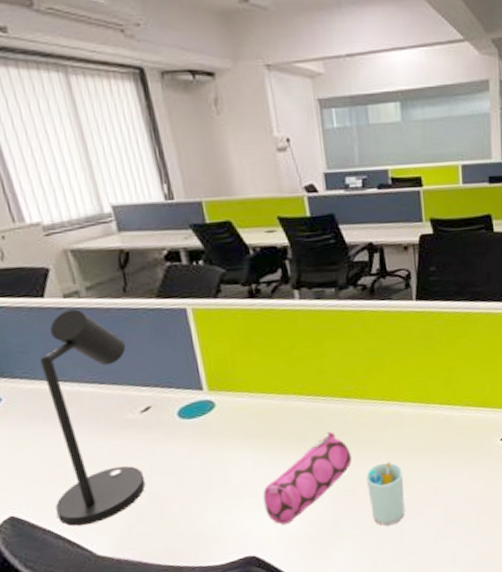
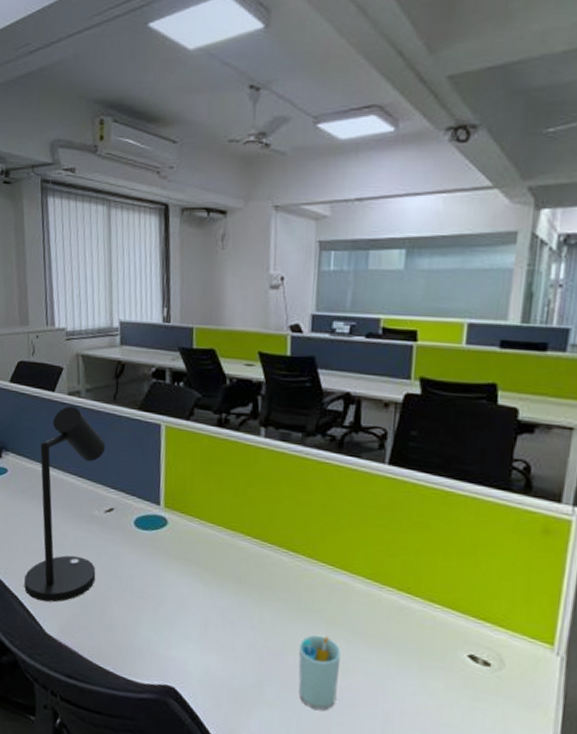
pencil case: present [263,431,352,525] -> none [192,581,288,667]

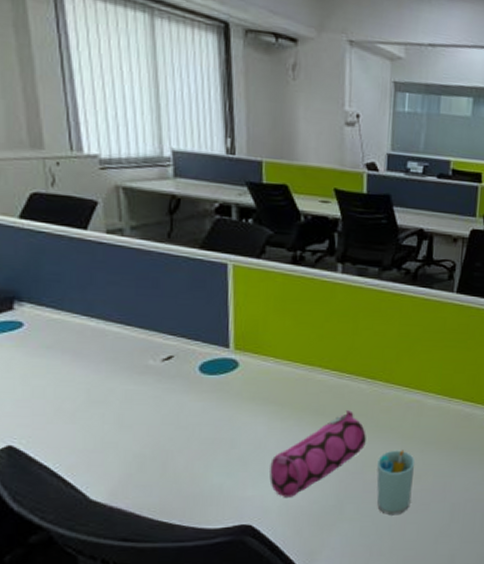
desk lamp: present [24,406,106,603] -> none [57,246,160,467]
pencil case: none [192,581,288,667] -> present [269,409,366,497]

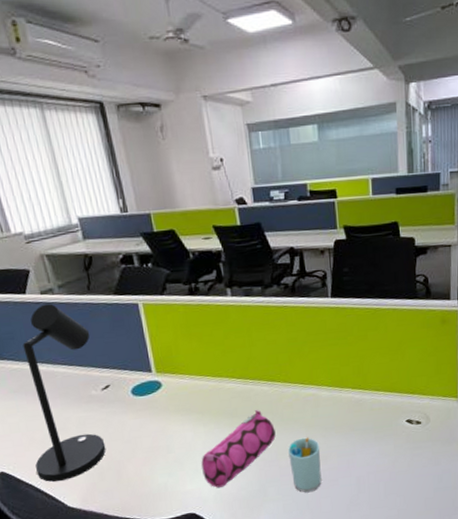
desk lamp: none [57,246,160,467] -> present [22,303,106,482]

